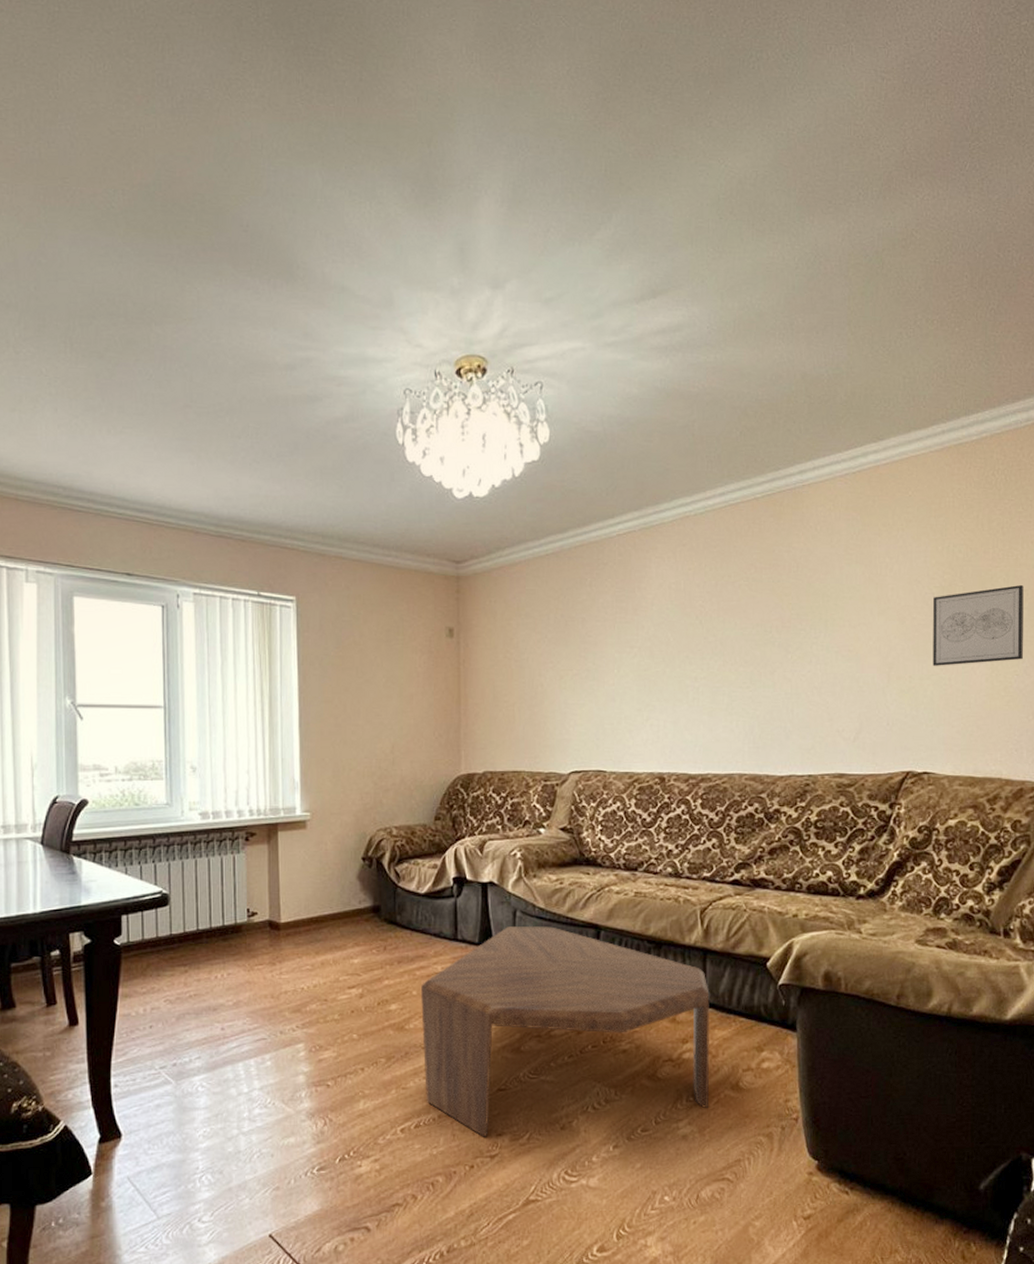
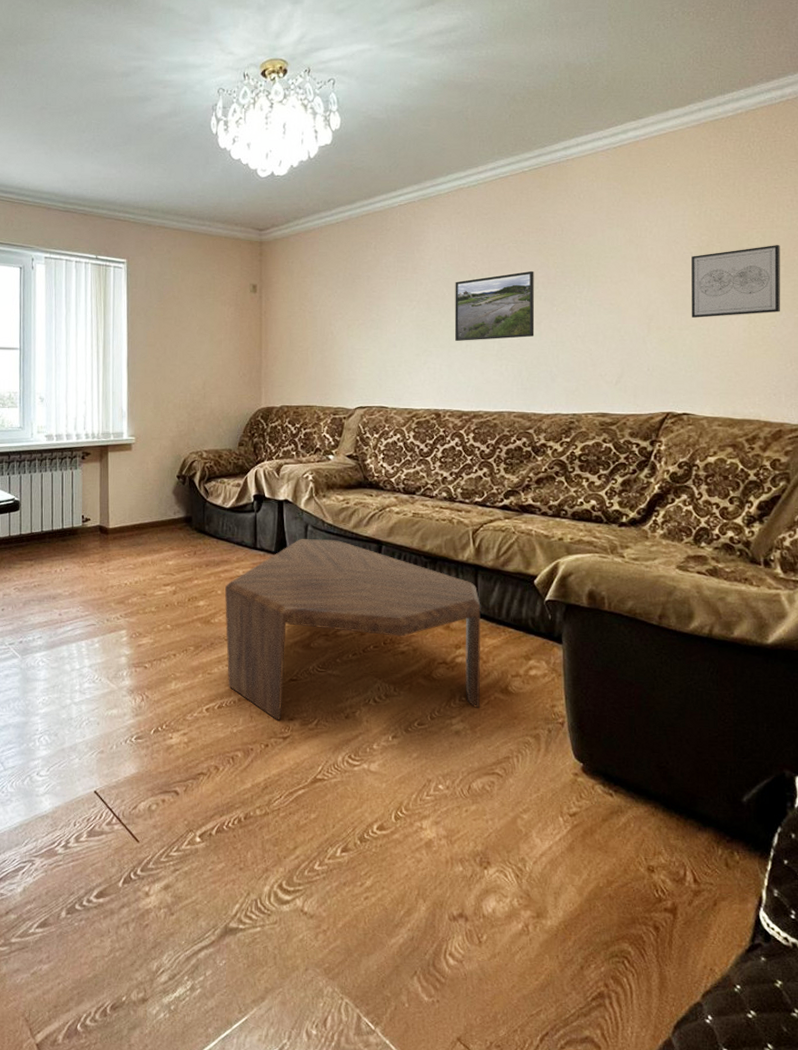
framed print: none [680,612,768,695] -> present [454,270,535,342]

